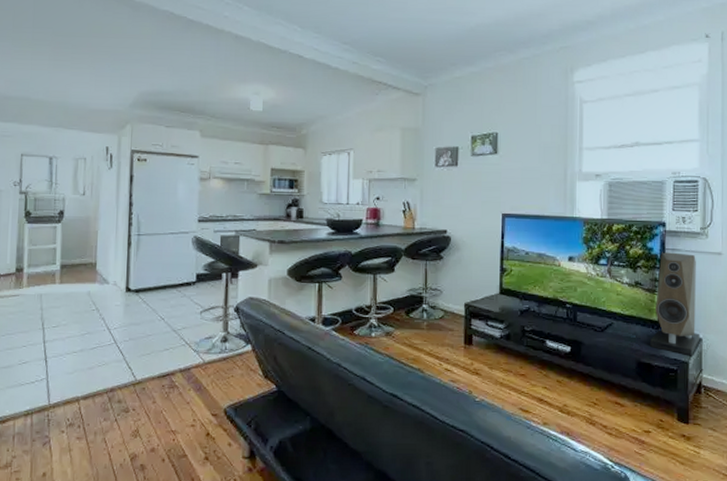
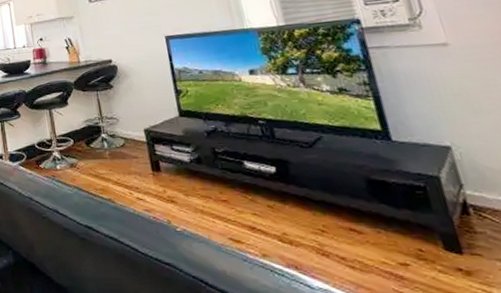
speaker: present [650,252,700,358] -> none [363,49,449,171]

